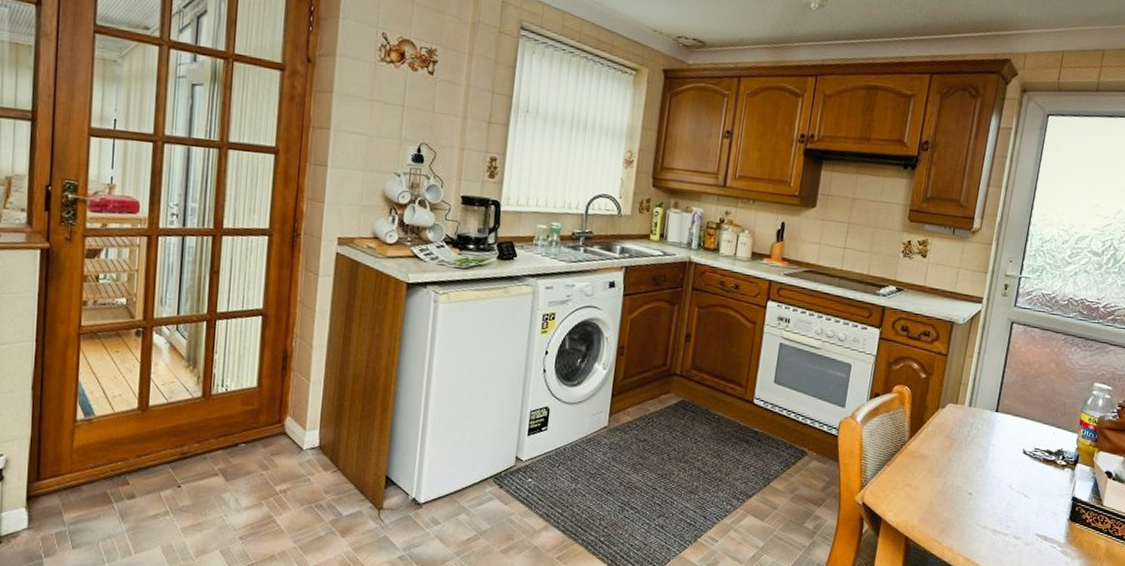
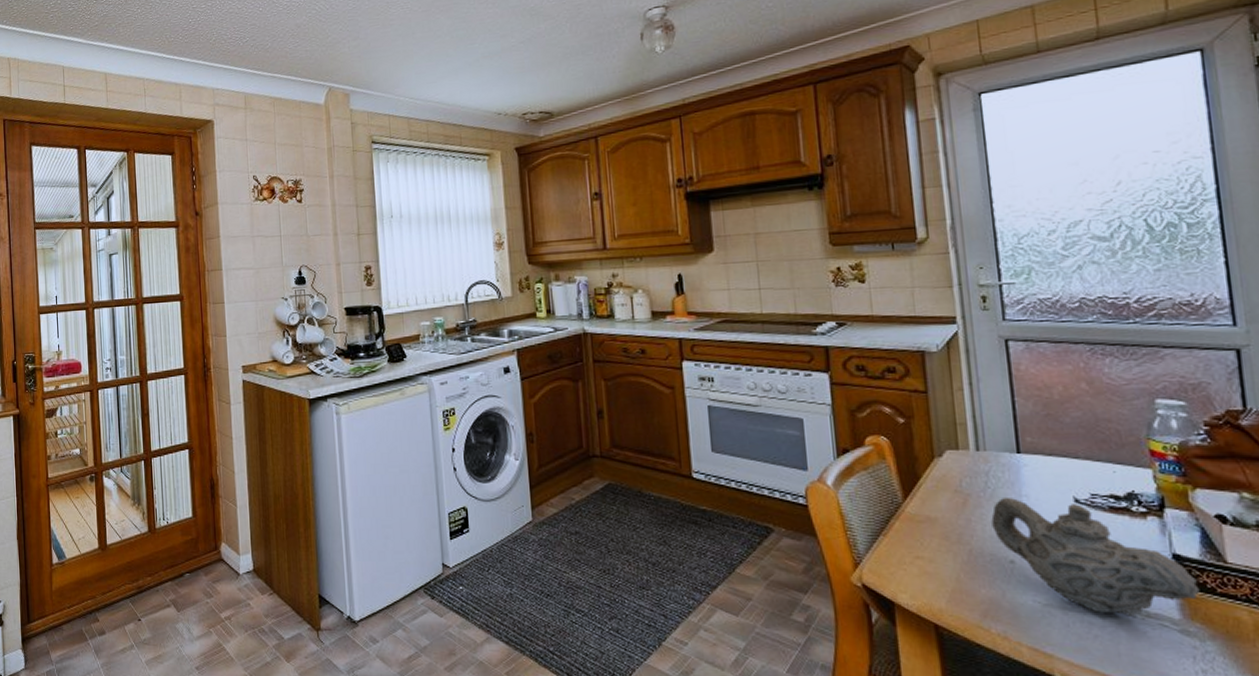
teapot: none [964,444,1082,539] -> present [991,497,1200,616]

